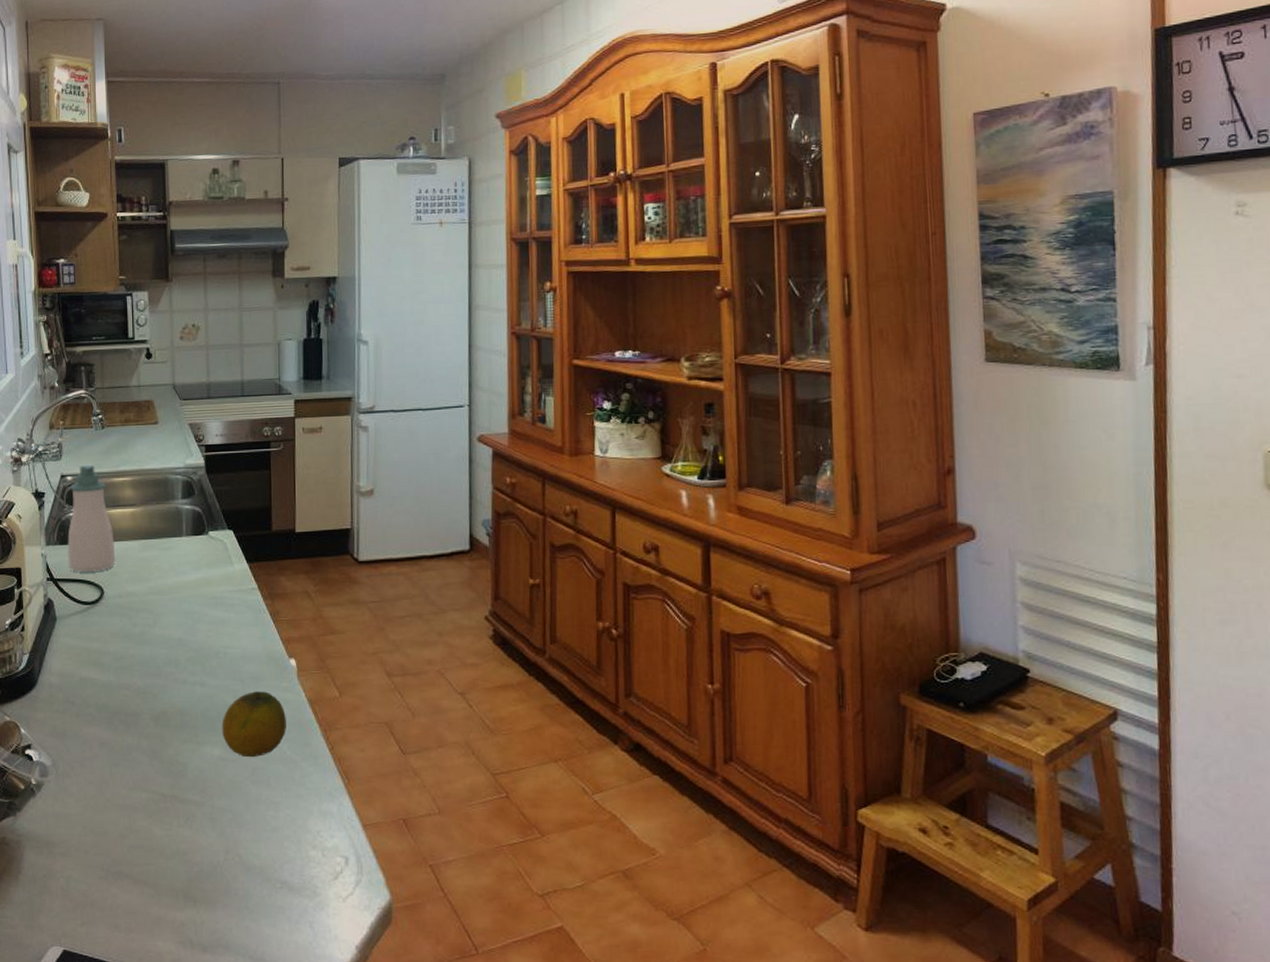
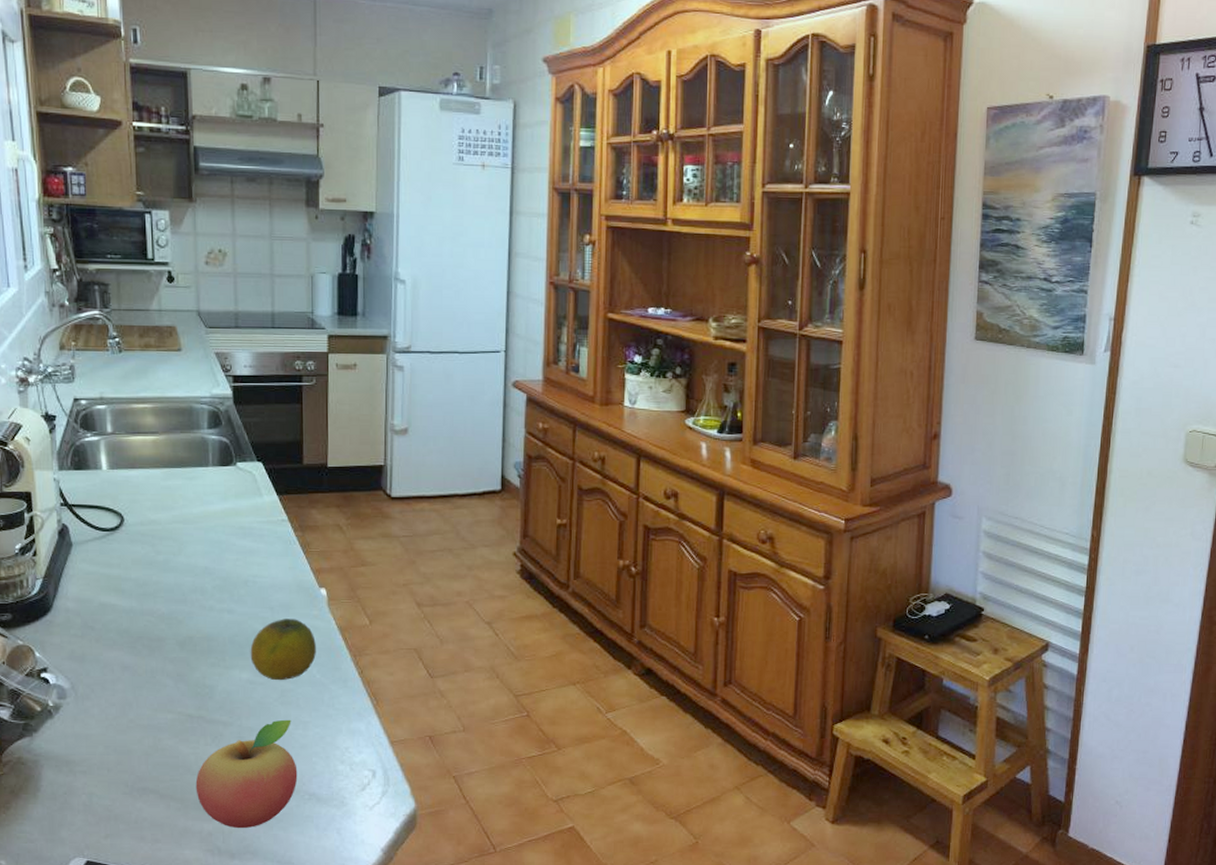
soap bottle: present [67,465,116,572] -> none [82,390,136,498]
fruit: none [168,799,269,919] -> present [195,719,298,829]

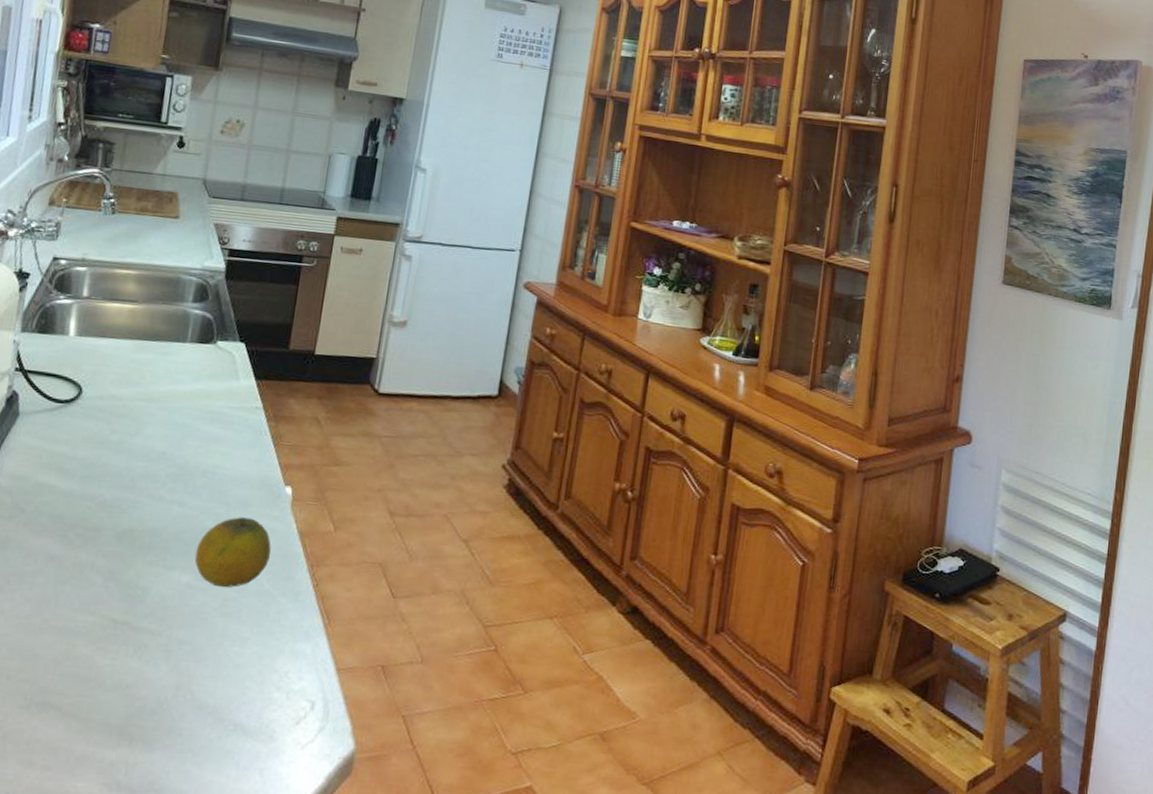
fruit: present [195,719,298,829] -> none [104,633,229,761]

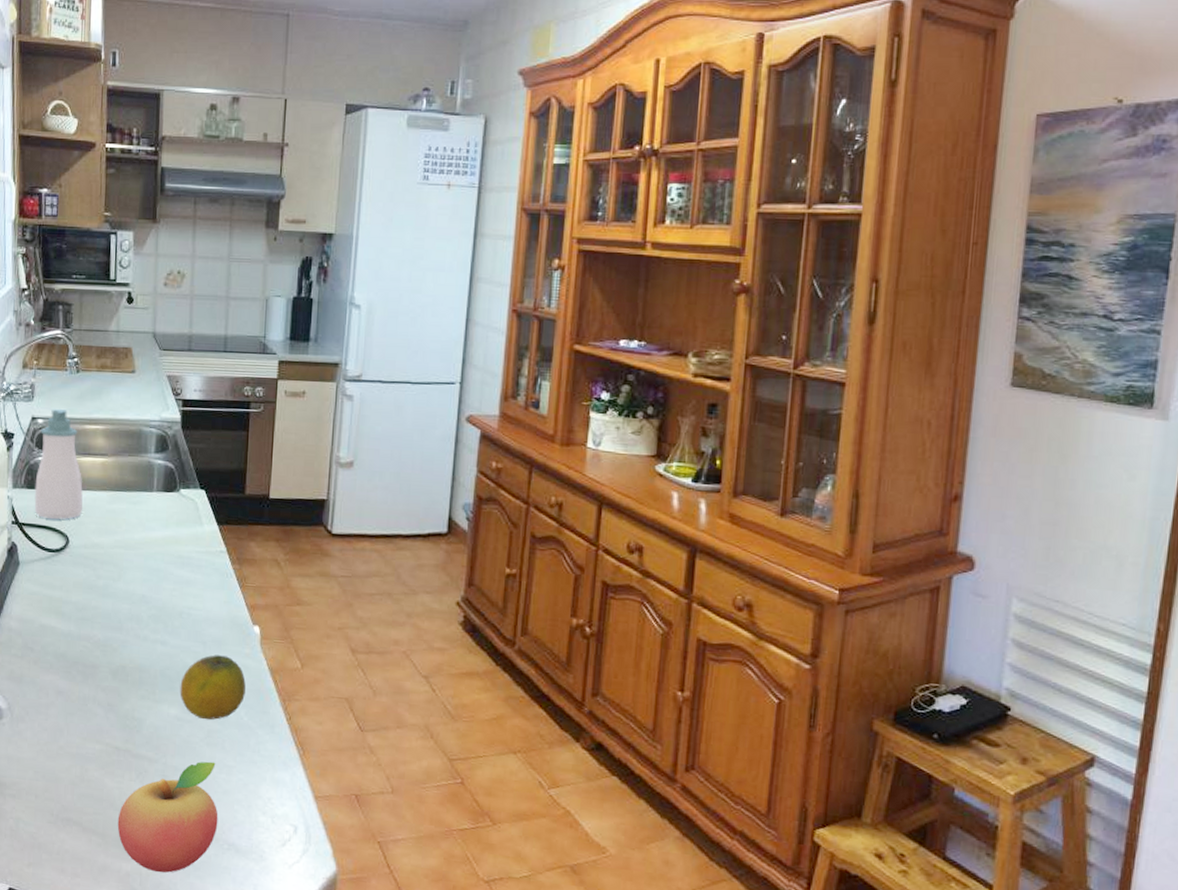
soap bottle: none [44,250,106,368] -> present [34,409,84,520]
fruit: none [104,633,229,761] -> present [117,761,219,873]

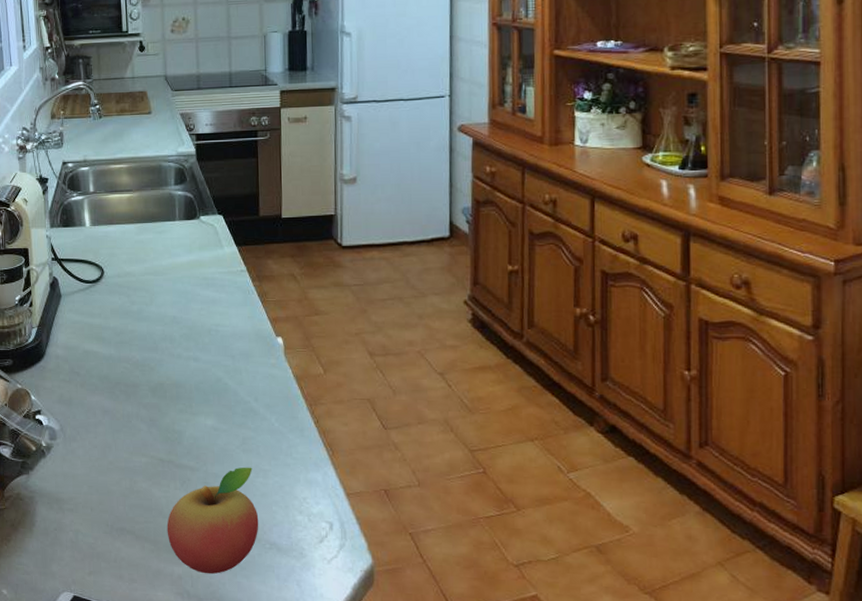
soap bottle: present [34,409,84,520] -> none [70,153,114,253]
fruit: present [180,655,246,720] -> none [214,367,274,428]

